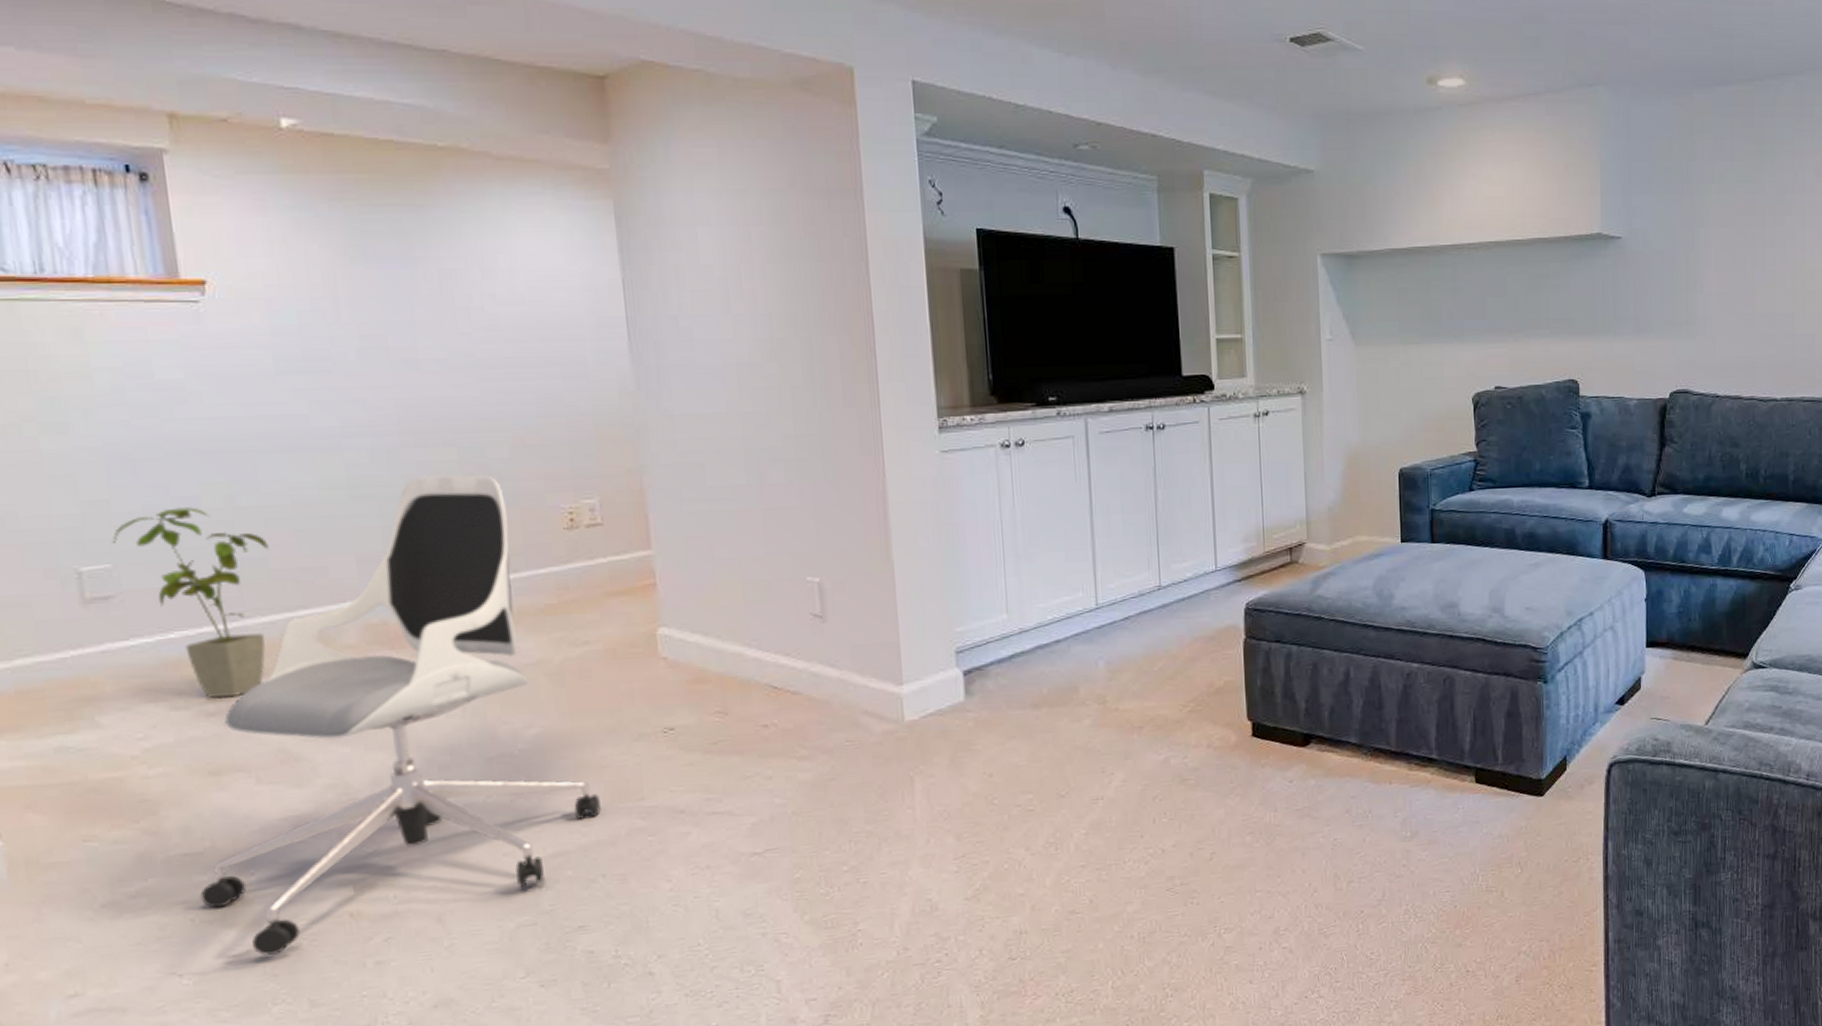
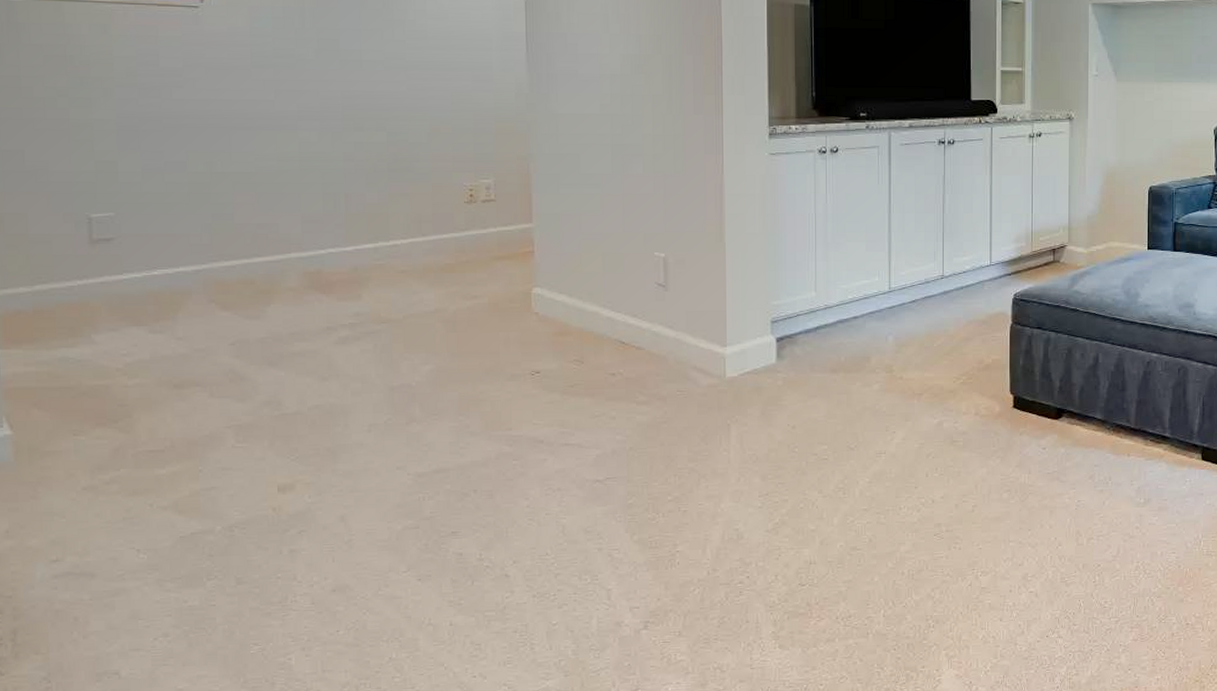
house plant: present [112,507,269,698] -> none [116,170,235,325]
office chair: present [200,475,601,955] -> none [159,154,477,538]

